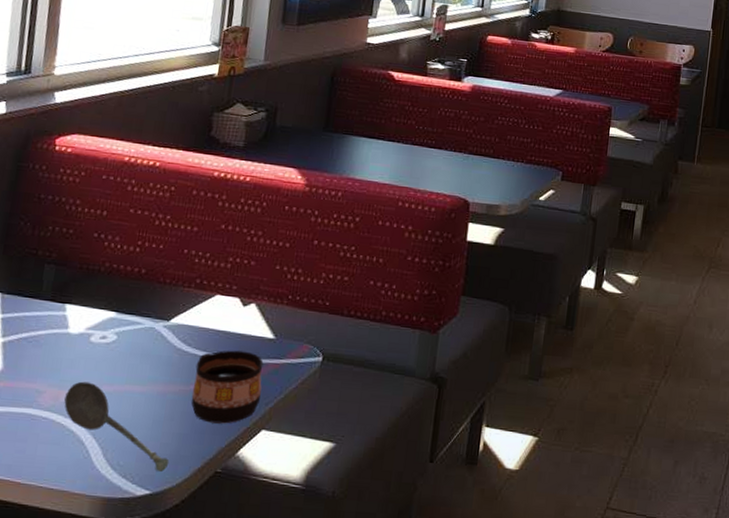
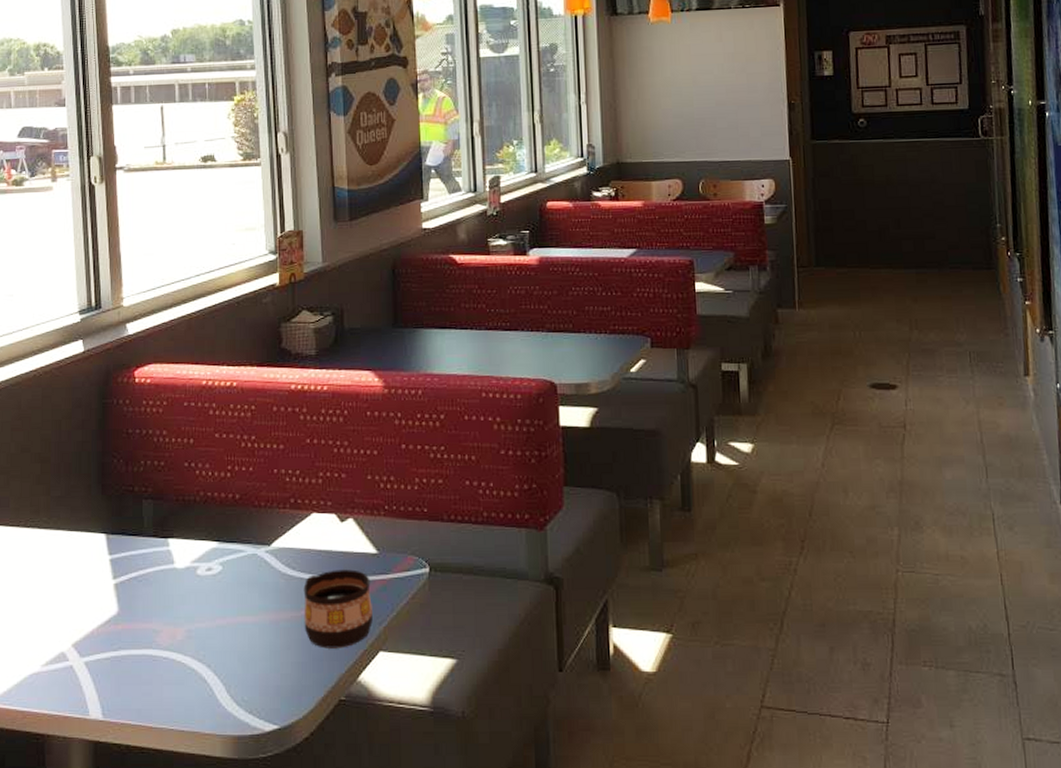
soupspoon: present [64,381,170,471] -> none [182,617,292,704]

